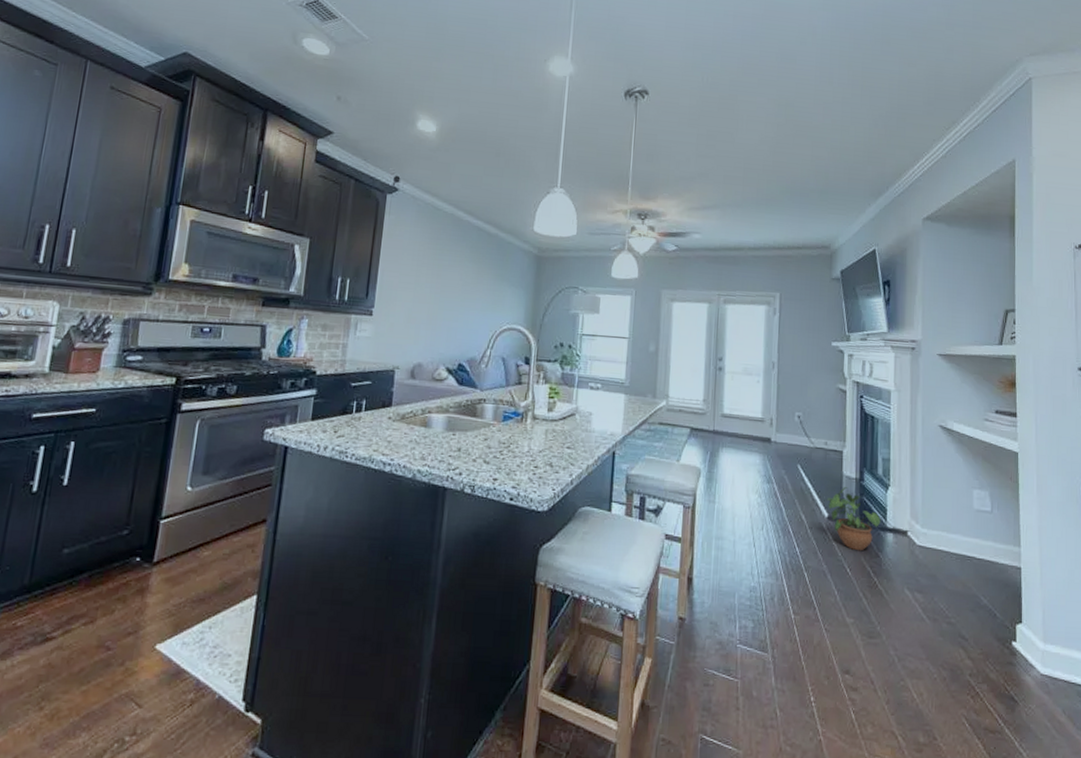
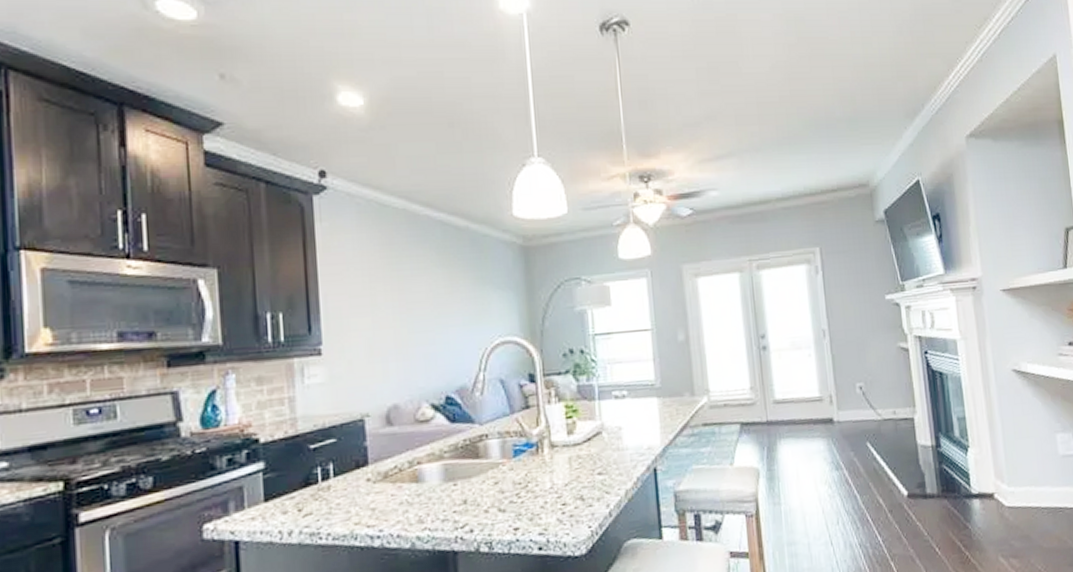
potted plant: present [826,487,881,551] -> none [903,458,965,526]

